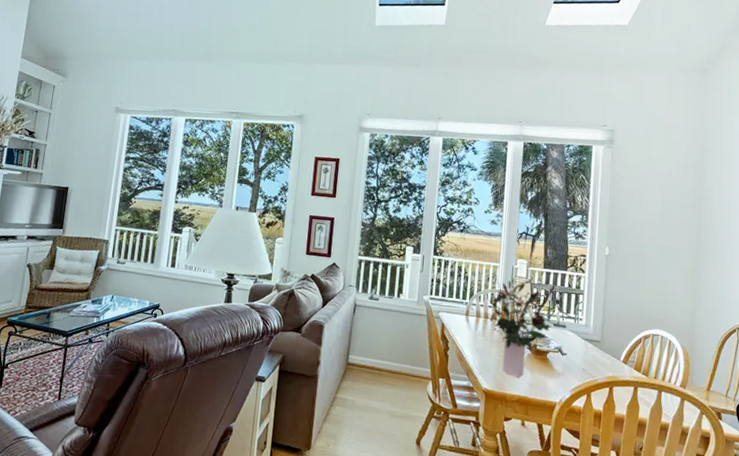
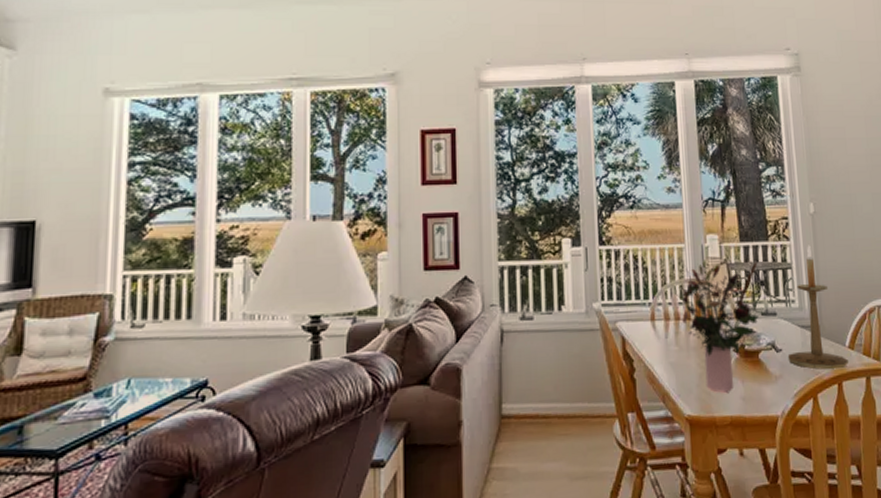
candlestick: none [570,279,621,377] -> present [787,245,848,370]

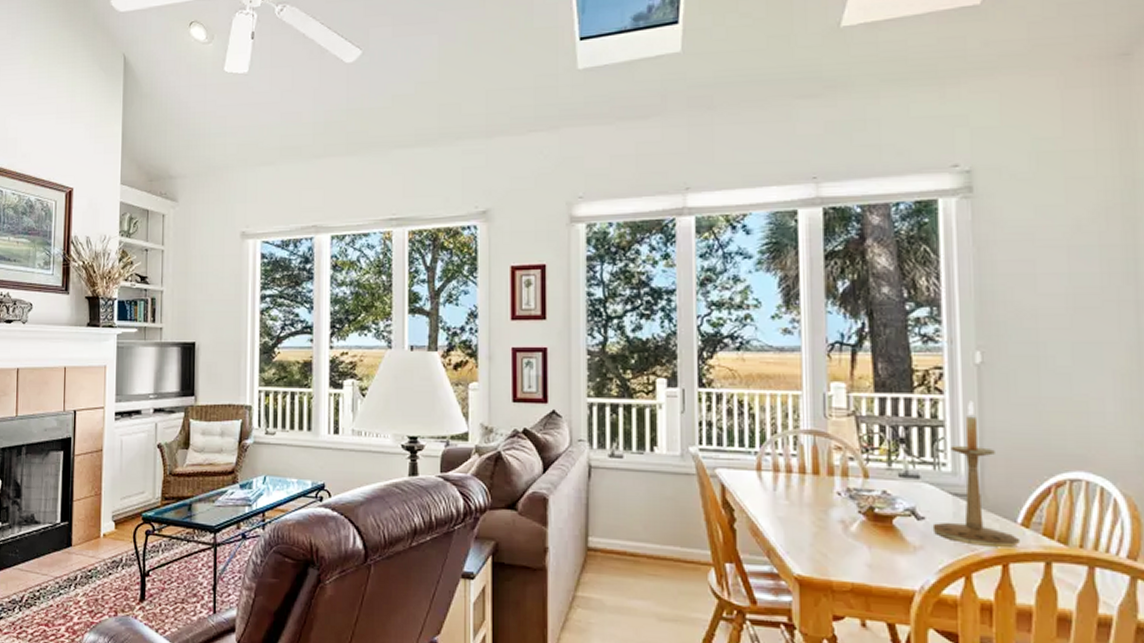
bouquet: present [676,256,764,393] -> none [789,404,902,557]

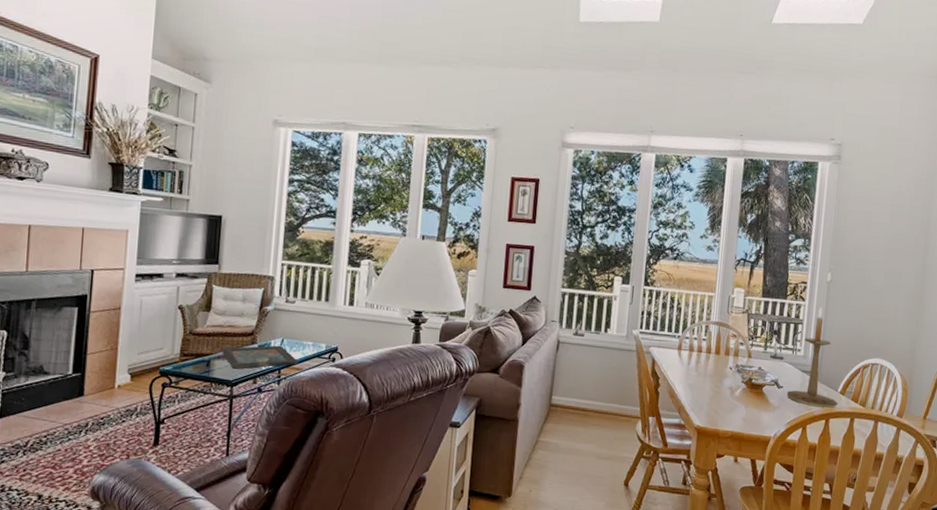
decorative tray: none [203,484,283,513] -> present [222,345,299,369]

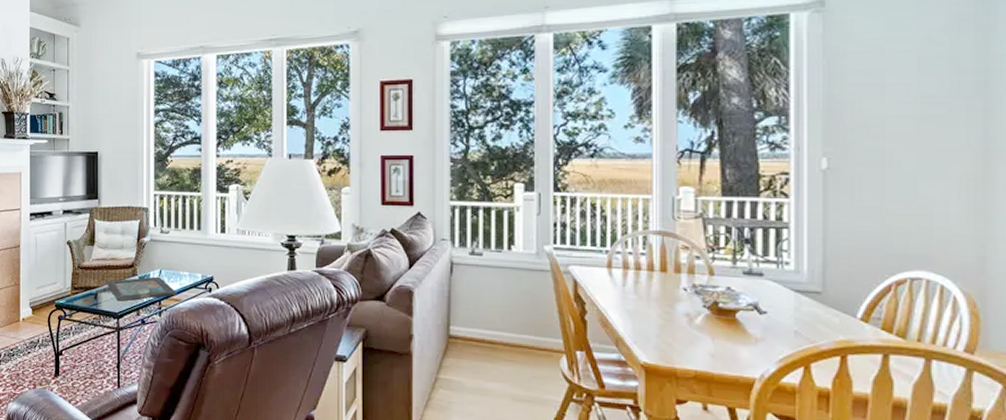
candlestick: present [786,307,838,409] -> none [774,204,858,342]

